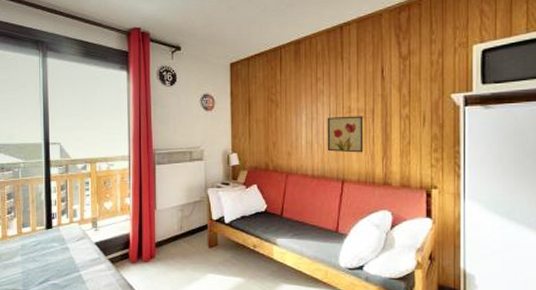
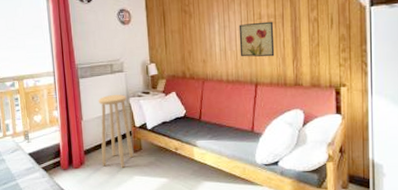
stool: none [173,184,207,265] -> present [98,95,133,168]

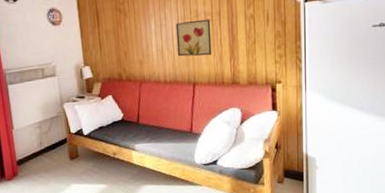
stool: present [98,95,133,168] -> none [29,100,69,177]

